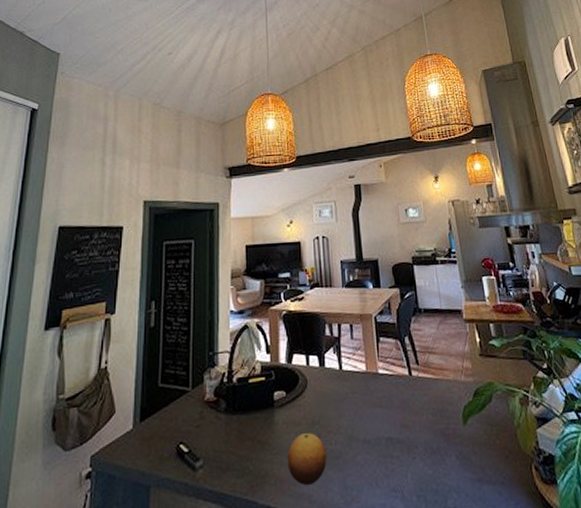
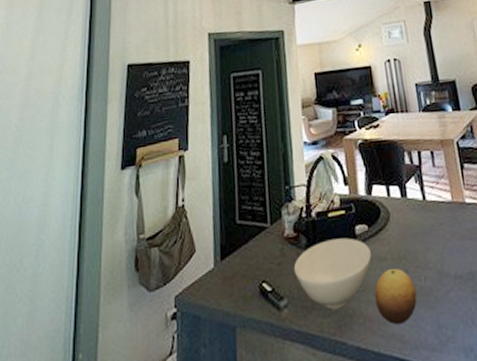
bowl: none [211,403,287,471] -> present [293,238,371,310]

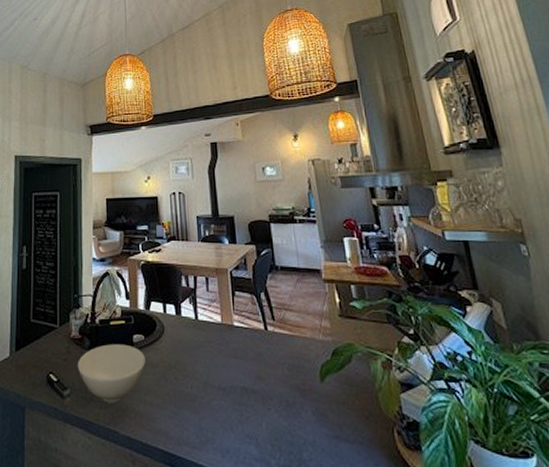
fruit: present [374,268,417,324] -> none [145,374,183,422]

